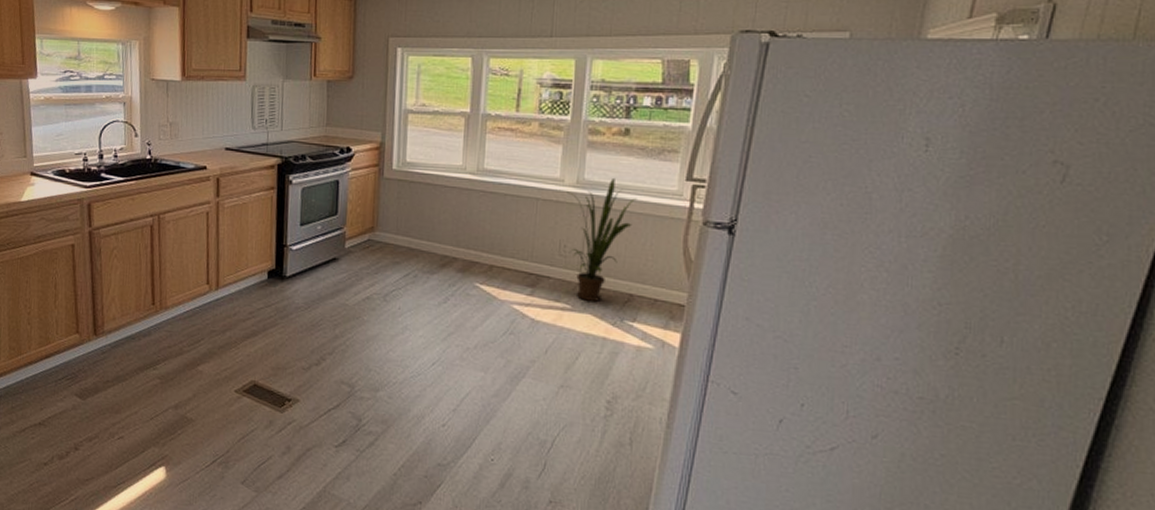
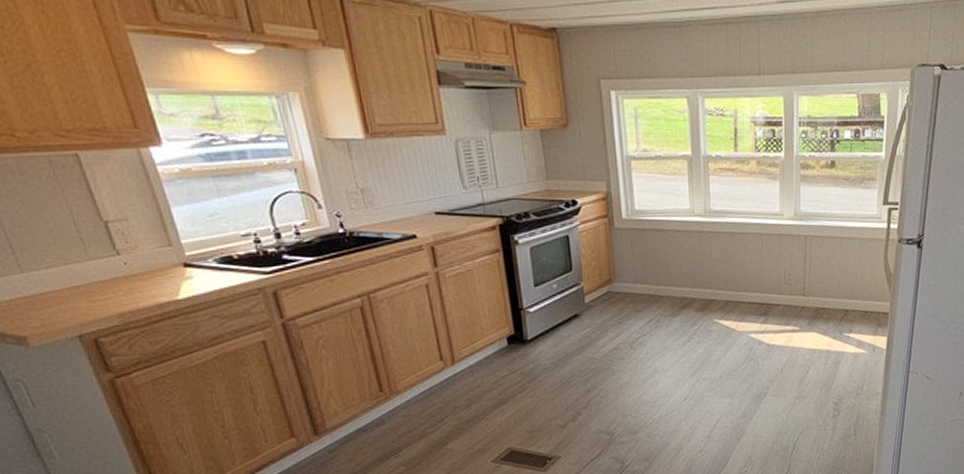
house plant: present [567,177,637,301] -> none [787,207,845,321]

